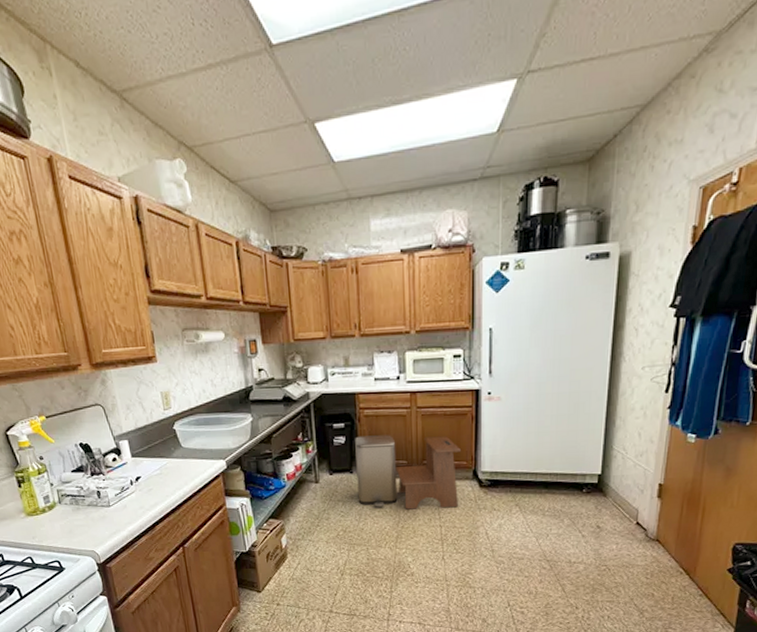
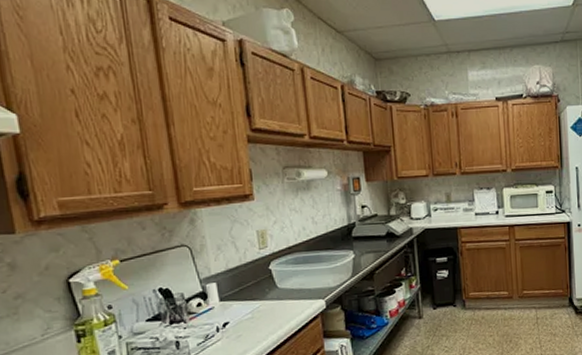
pedal bin: present [355,434,398,507] -> none [458,267,500,340]
step stool: present [395,436,461,510] -> none [497,266,557,340]

